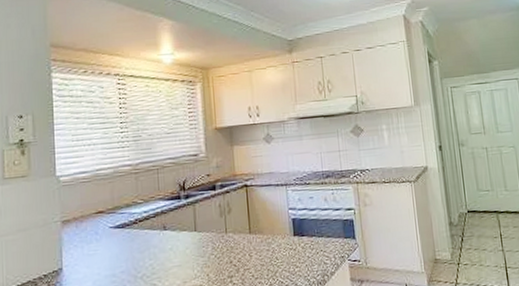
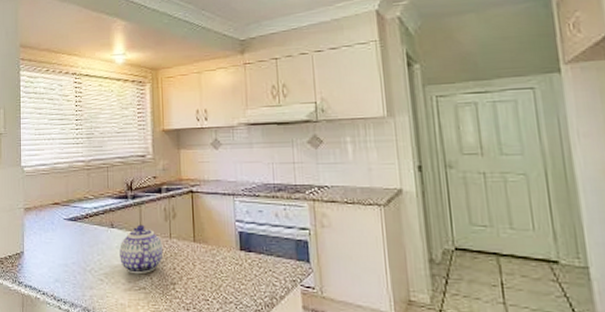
teapot: none [173,223,220,274] -> present [119,224,164,275]

